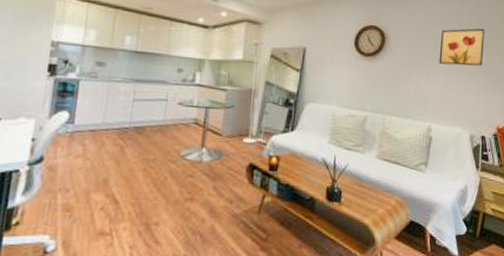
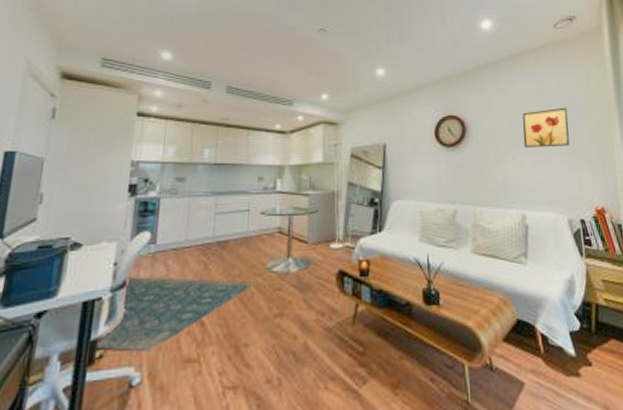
rug: none [11,153,168,222] -> present [95,277,255,352]

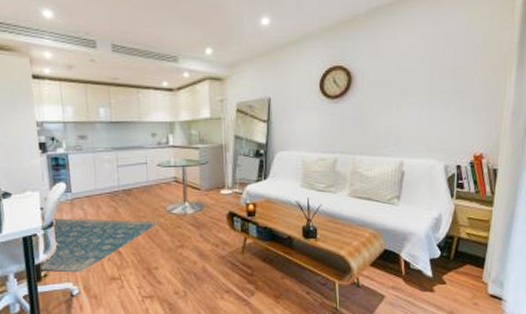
wall art: present [522,107,570,147] -> none [410,52,462,97]

